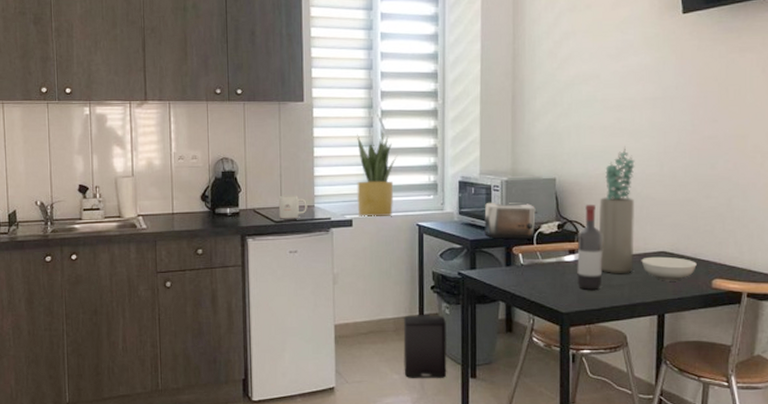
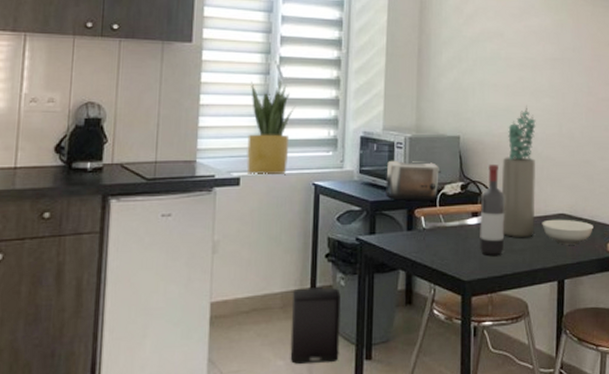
mug: present [278,195,307,219] -> none [152,148,188,176]

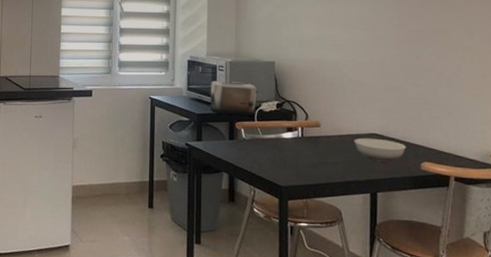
planter: present [246,81,296,174] -> none [97,14,135,89]
pedal bin: present [290,287,341,364] -> none [134,181,174,242]
wine bottle: present [480,163,505,255] -> none [294,86,318,166]
vase: present [502,106,536,238] -> none [314,36,347,153]

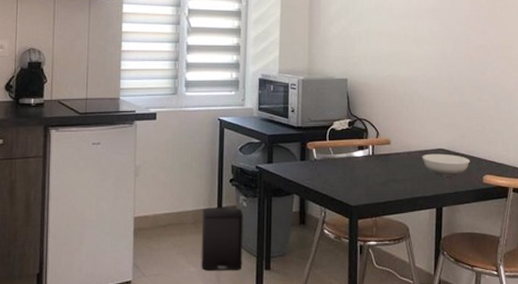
pedal bin: none [134,181,174,242] -> present [201,207,243,271]
toaster: present [210,80,259,116] -> none [281,99,331,136]

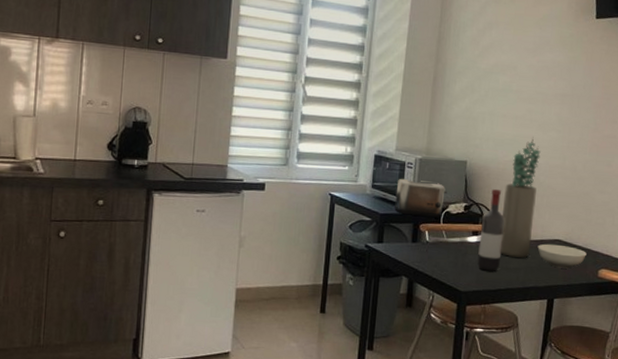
pedal bin: present [201,207,243,271] -> none [302,284,349,349]
toaster: none [281,99,331,136] -> present [394,178,448,218]
wine bottle: none [365,103,388,184] -> present [477,188,505,271]
vase: none [386,52,417,170] -> present [501,137,541,259]

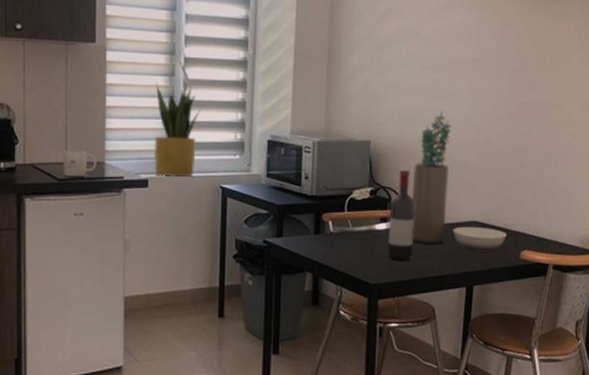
mug: none [189,151,220,178] -> present [62,149,97,177]
planter: none [271,98,318,183] -> present [154,82,202,177]
toaster: present [394,178,448,218] -> none [293,164,351,206]

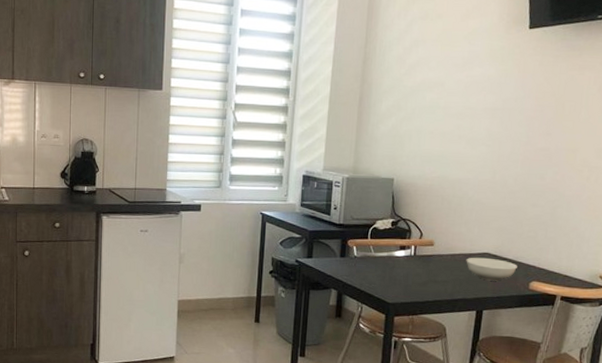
mug: present [62,149,97,177] -> none [132,177,160,201]
planter: present [154,82,202,177] -> none [206,124,248,204]
wine bottle: present [388,169,415,260] -> none [405,204,432,284]
vase: present [413,110,451,244] -> none [428,153,470,272]

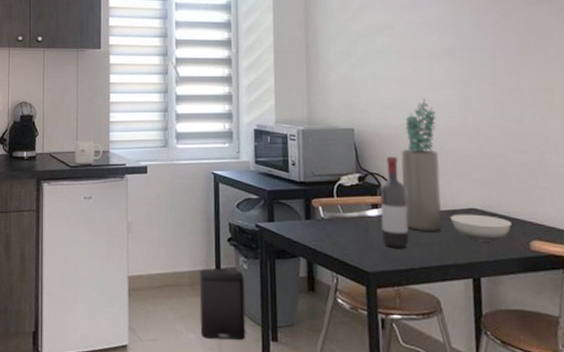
mug: none [132,177,160,201] -> present [74,140,102,164]
pedal bin: none [239,296,281,355] -> present [199,269,246,340]
wine bottle: none [405,204,432,284] -> present [380,156,409,248]
vase: none [428,153,470,272] -> present [401,97,442,232]

